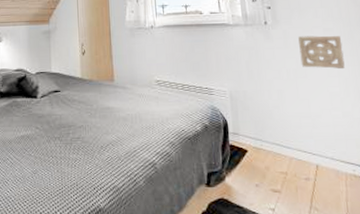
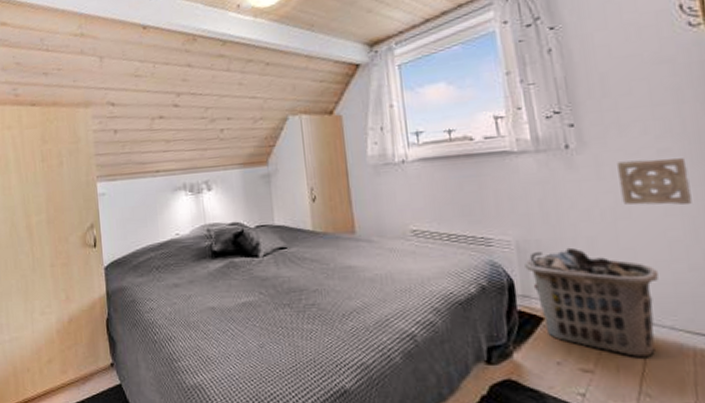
clothes hamper: none [235,97,324,180] -> present [524,247,658,357]

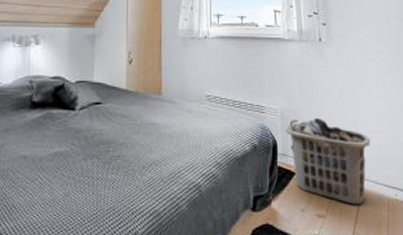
wall ornament: present [617,158,692,206] -> none [351,55,393,91]

